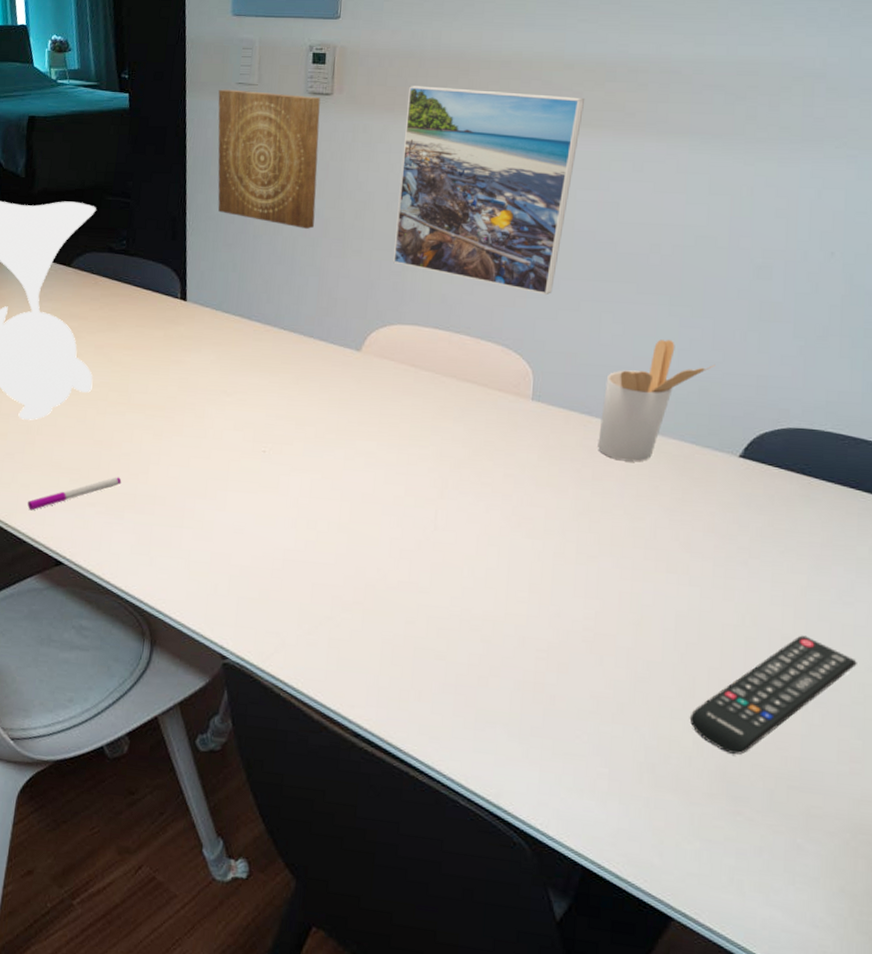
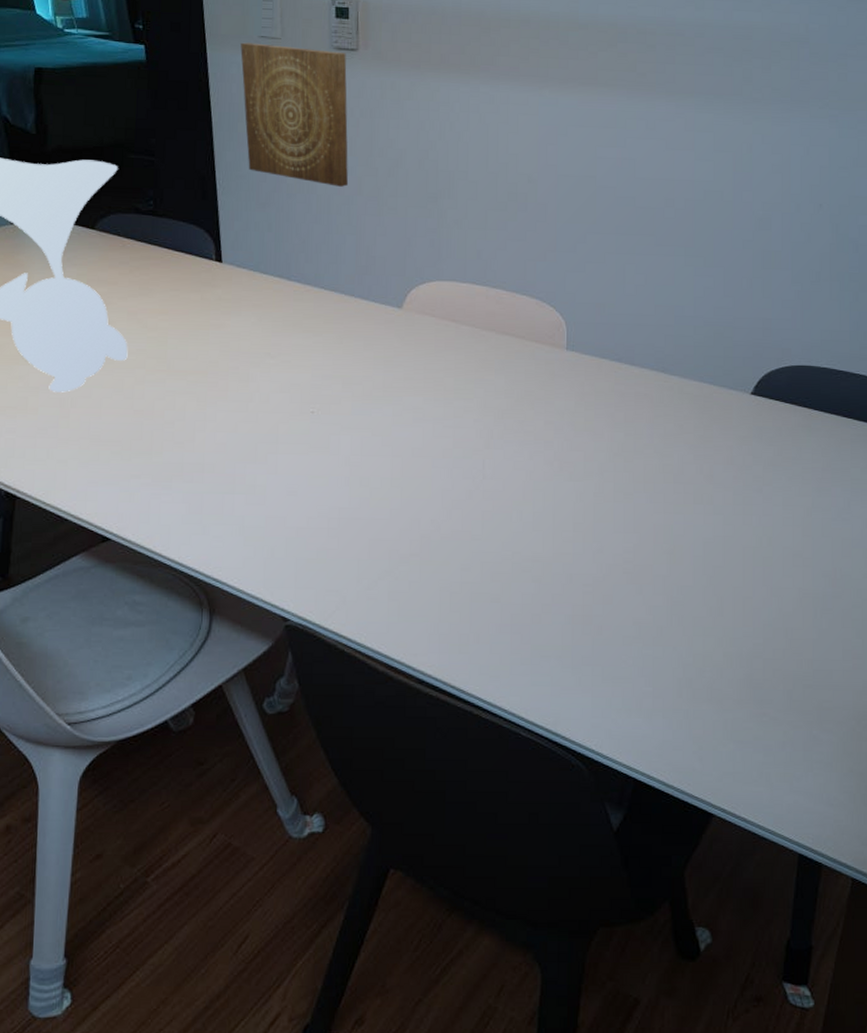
pen: present [27,477,122,511] -> none [67,446,167,487]
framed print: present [393,86,585,296] -> none [428,43,600,249]
utensil holder: present [598,339,715,462] -> none [628,288,727,404]
remote control: present [689,635,857,755] -> none [719,551,855,662]

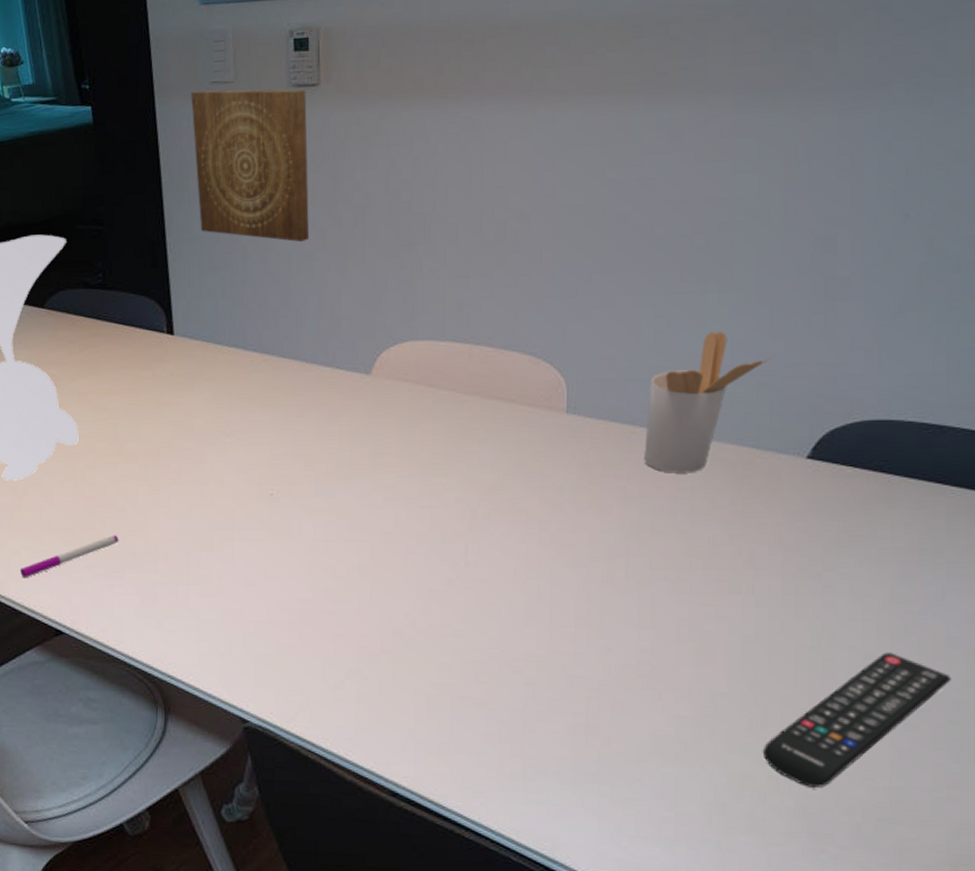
pen: none [67,446,167,487] -> present [20,535,119,579]
utensil holder: none [628,288,727,404] -> present [644,332,775,473]
remote control: none [719,551,855,662] -> present [762,652,951,788]

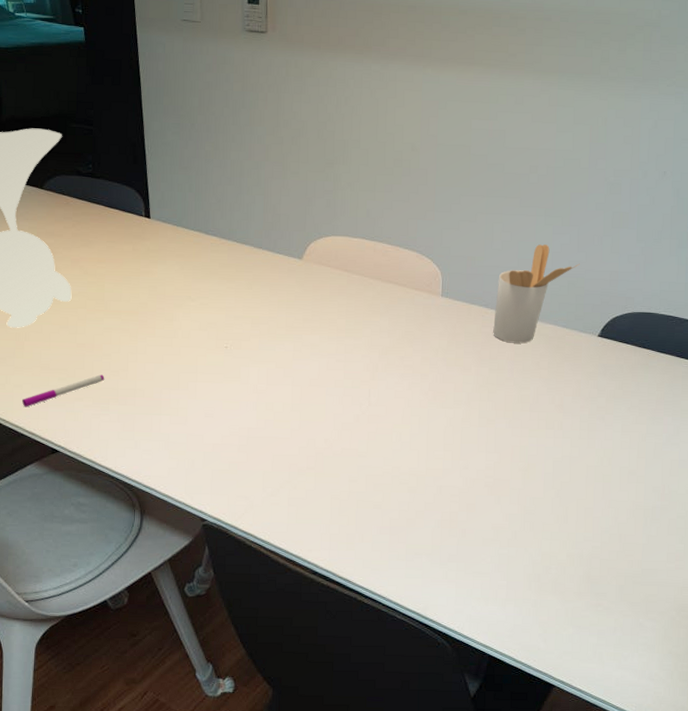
wall art: present [191,89,310,242] -> none [166,25,258,153]
remote control: present [762,652,951,788] -> none [564,470,681,562]

